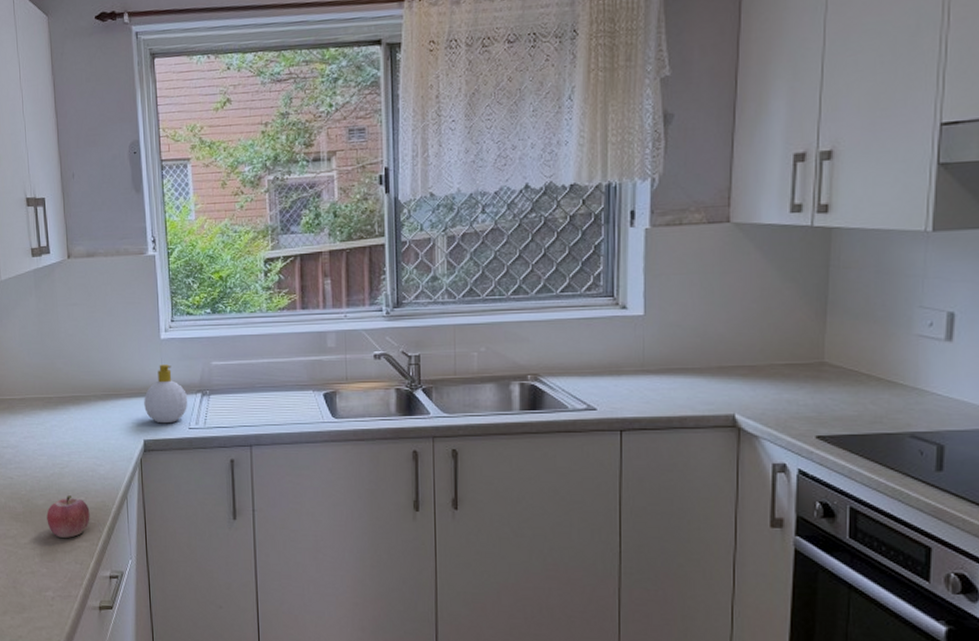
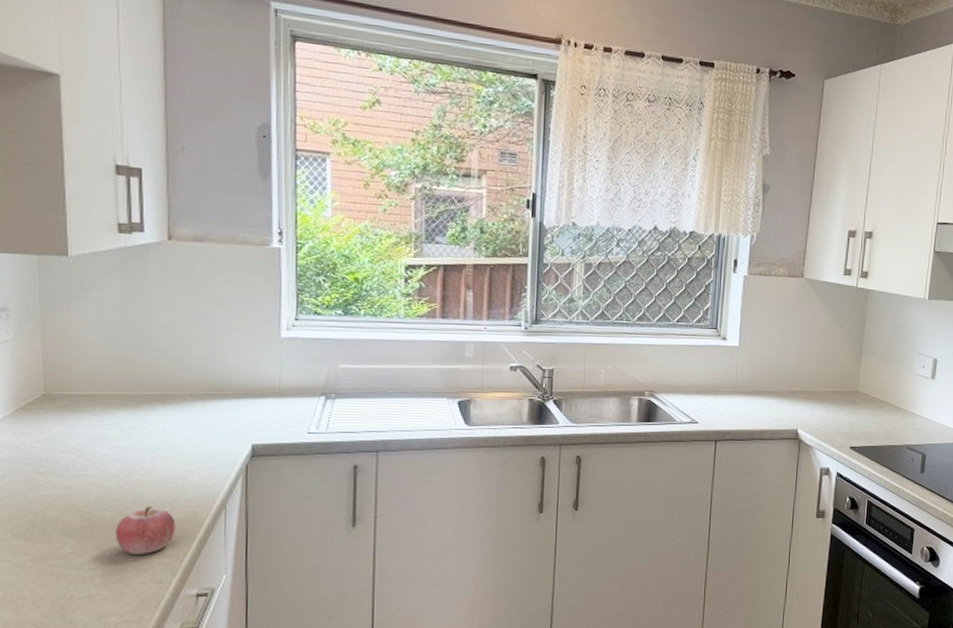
soap bottle: present [144,364,188,424] -> none [255,364,309,428]

